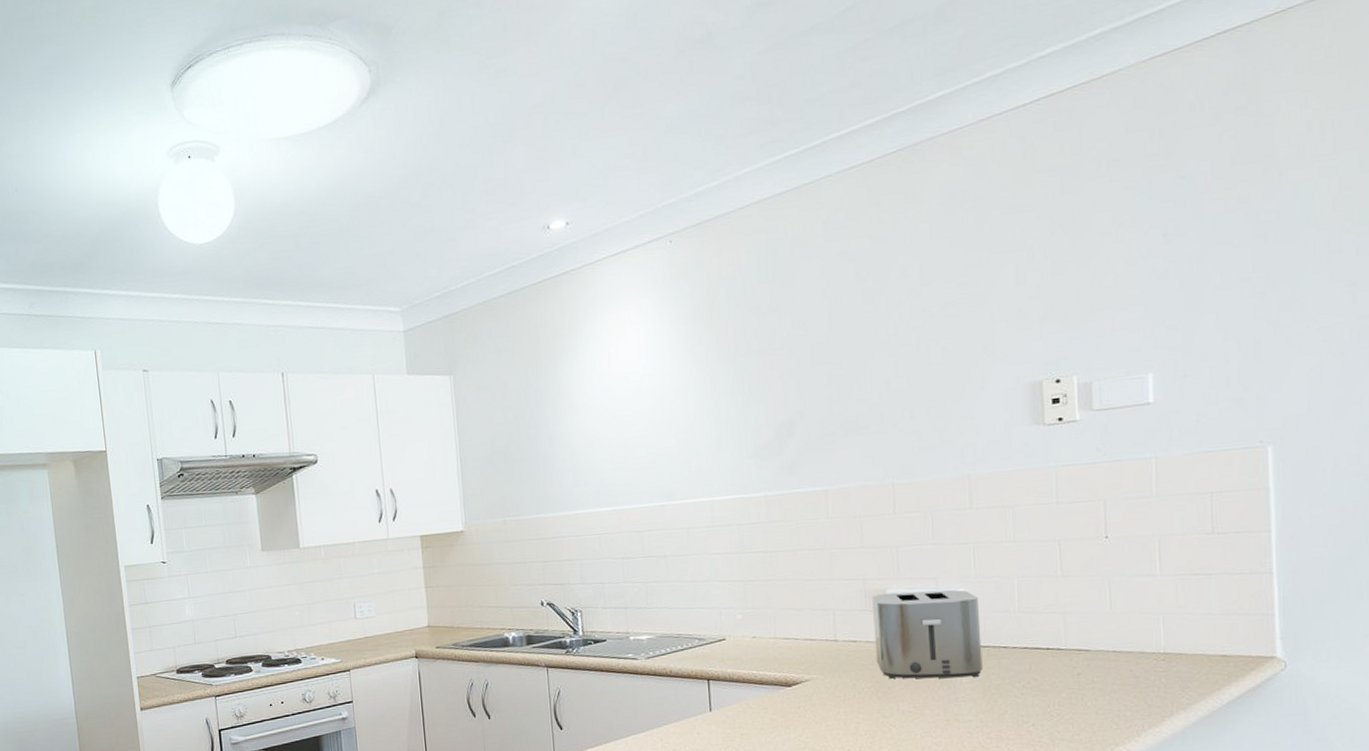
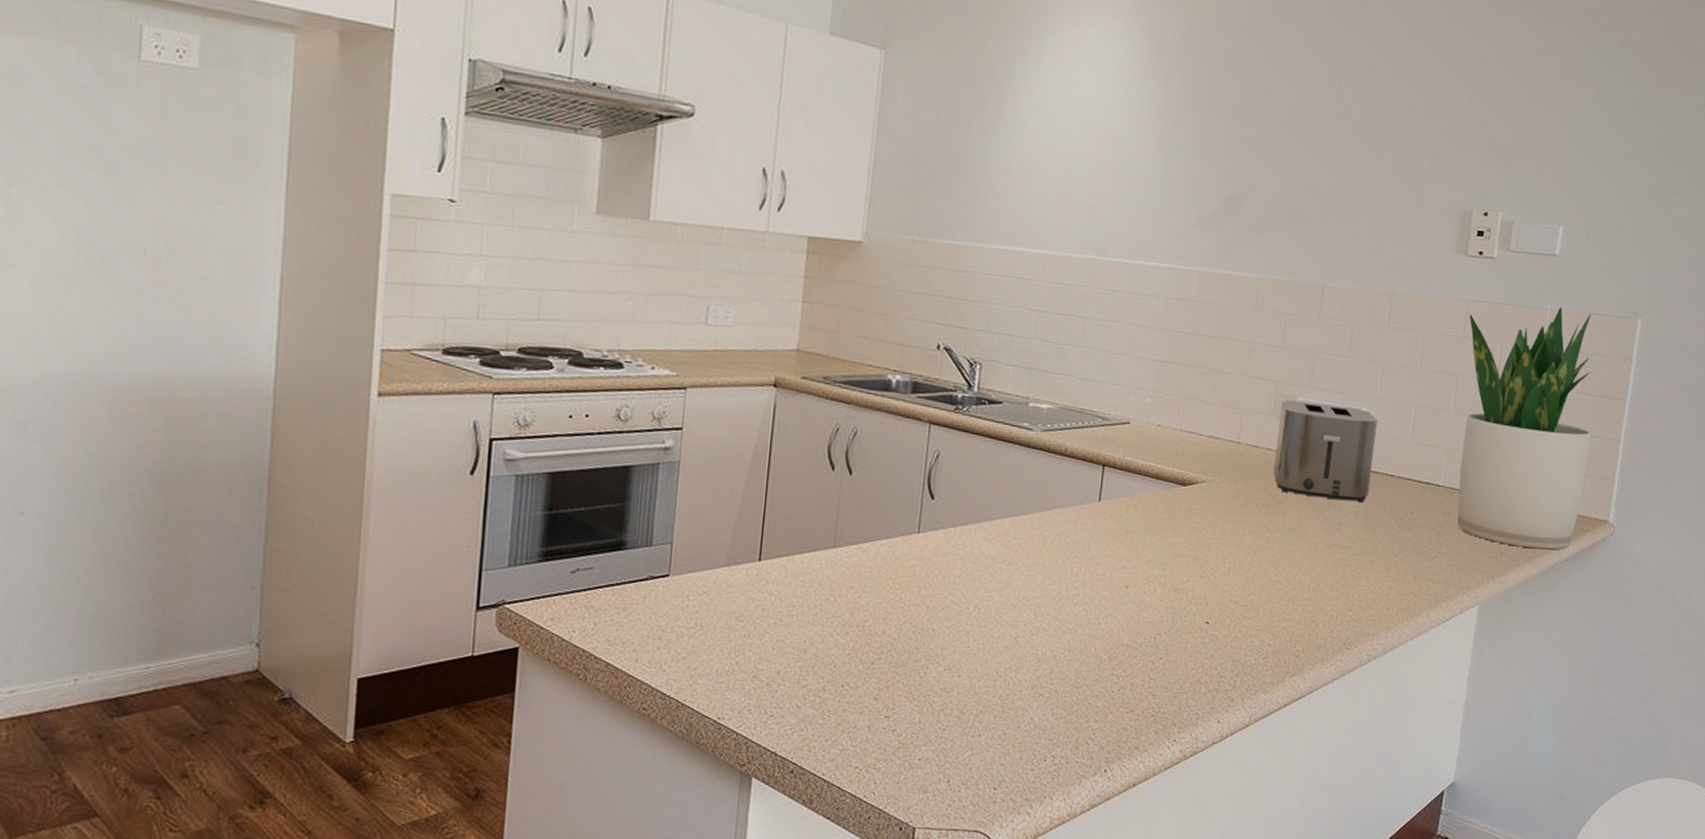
planter: none [1060,452,1237,697] -> present [1457,307,1591,550]

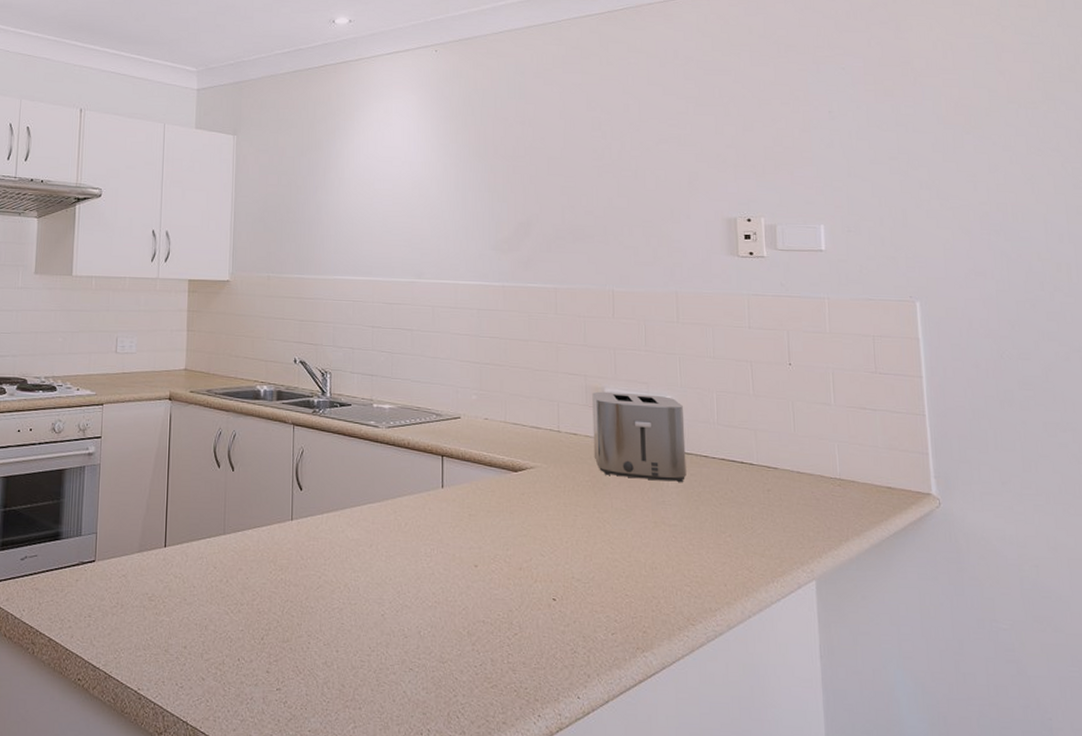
planter: present [1457,307,1591,550] -> none [751,296,899,524]

